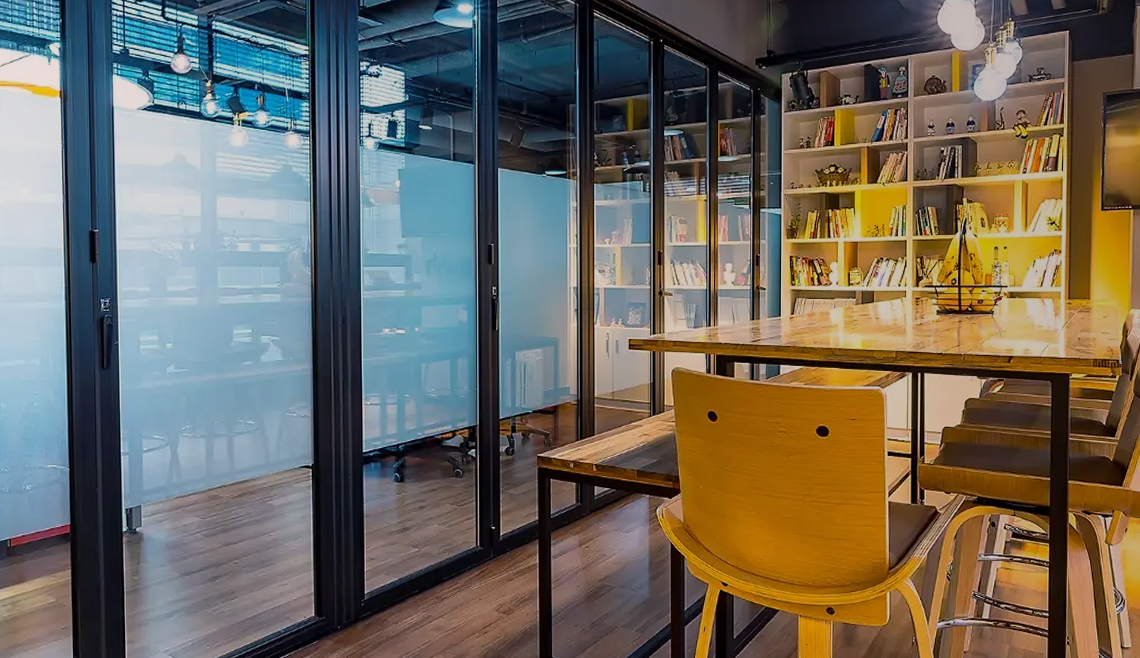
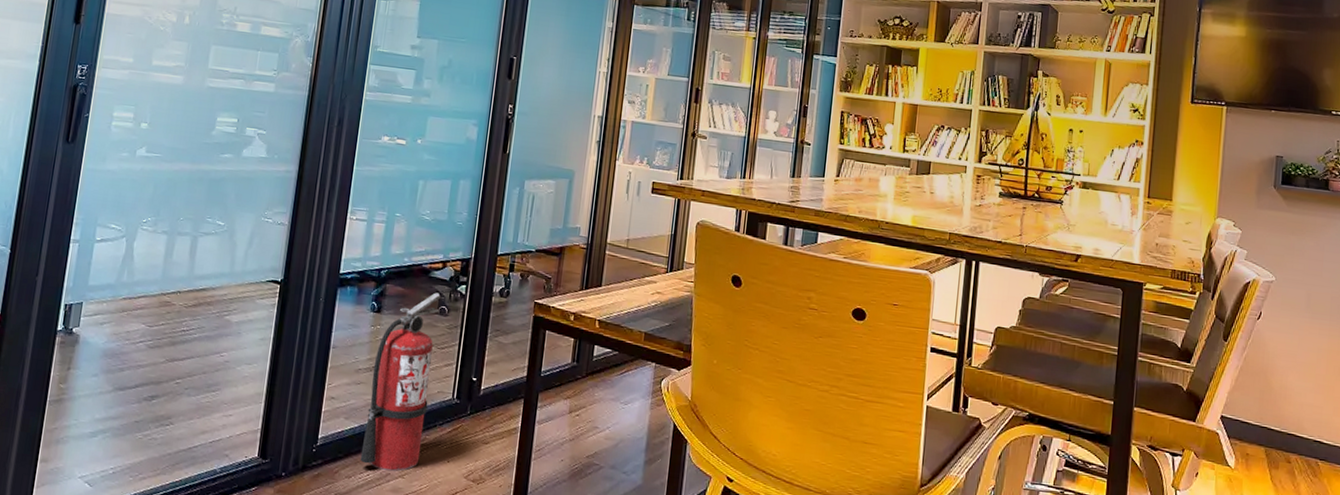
fire extinguisher: none [403,459,456,613] -> present [360,292,441,472]

